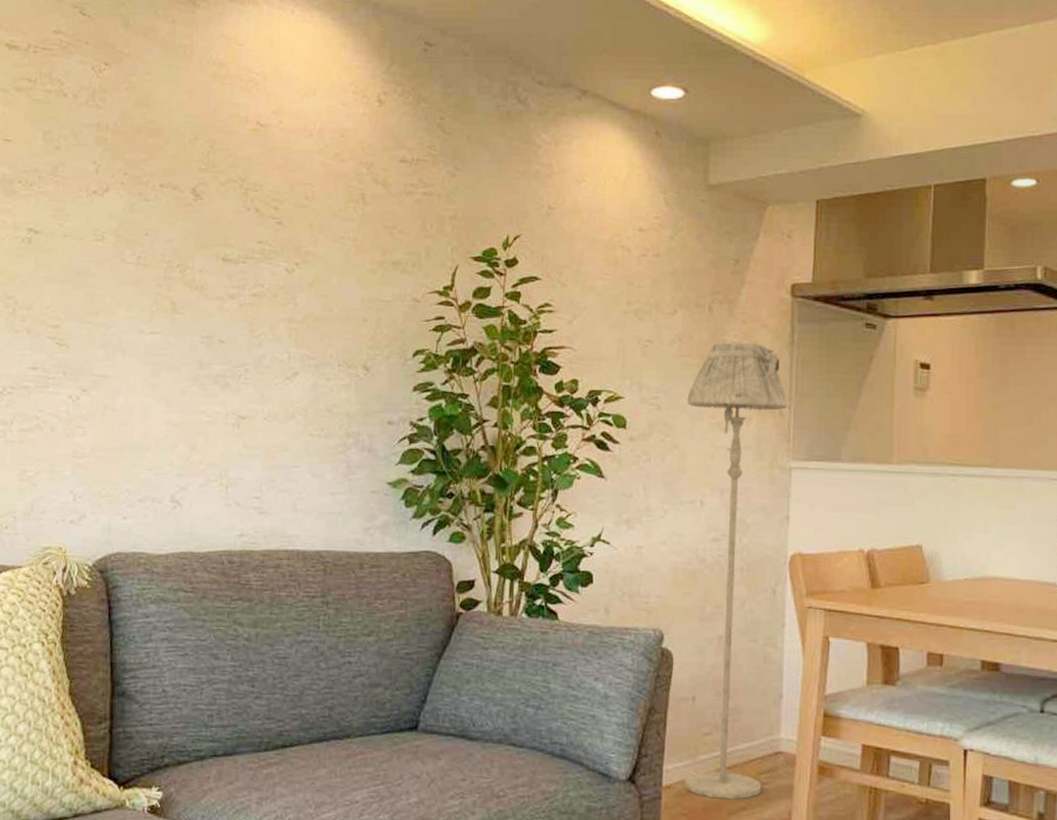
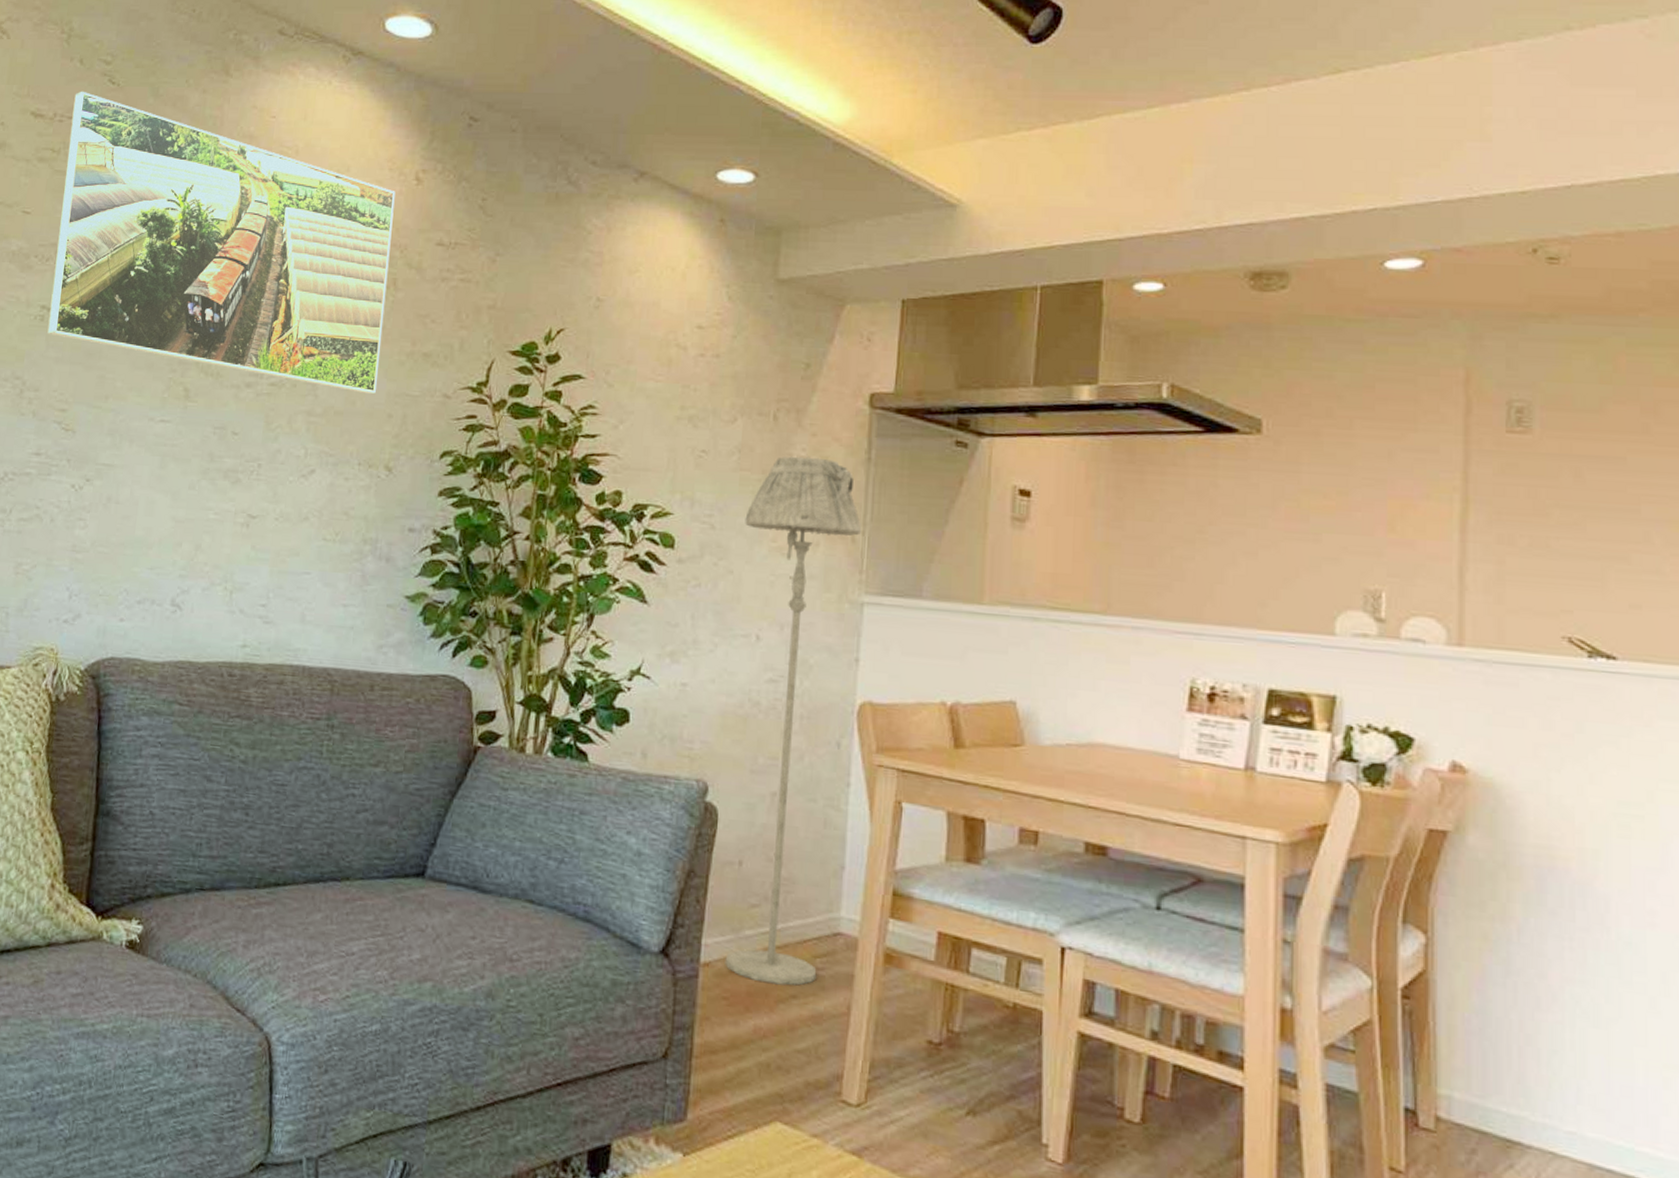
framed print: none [35,22,360,301] -> present [47,91,396,394]

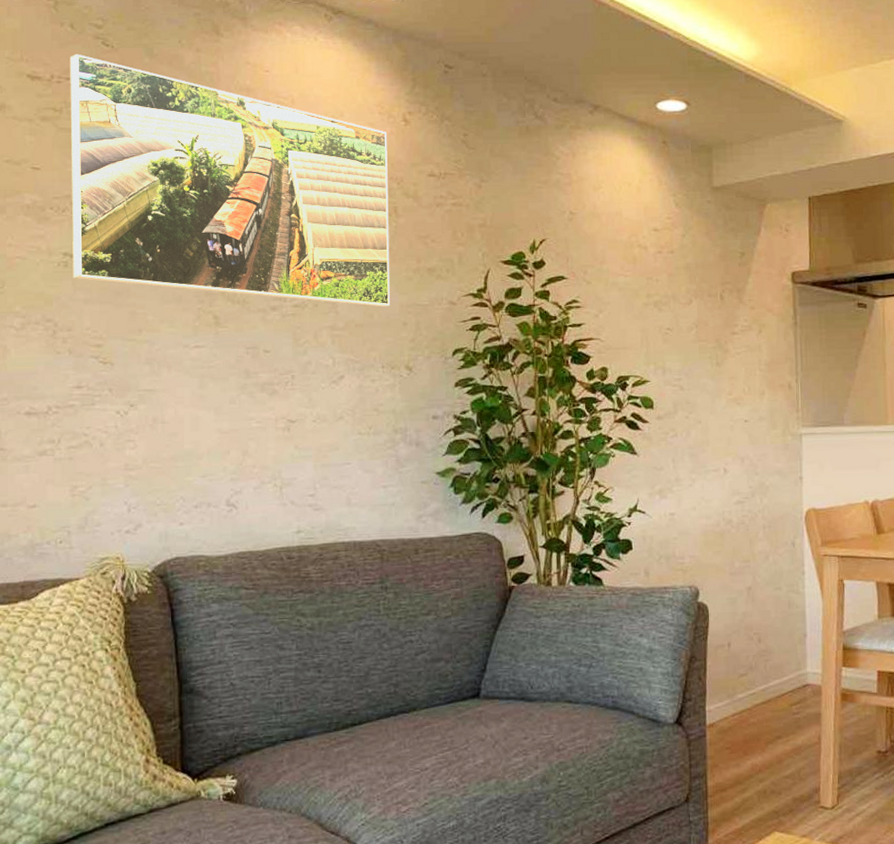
floor lamp: present [725,456,861,986] -> none [706,326,795,731]

